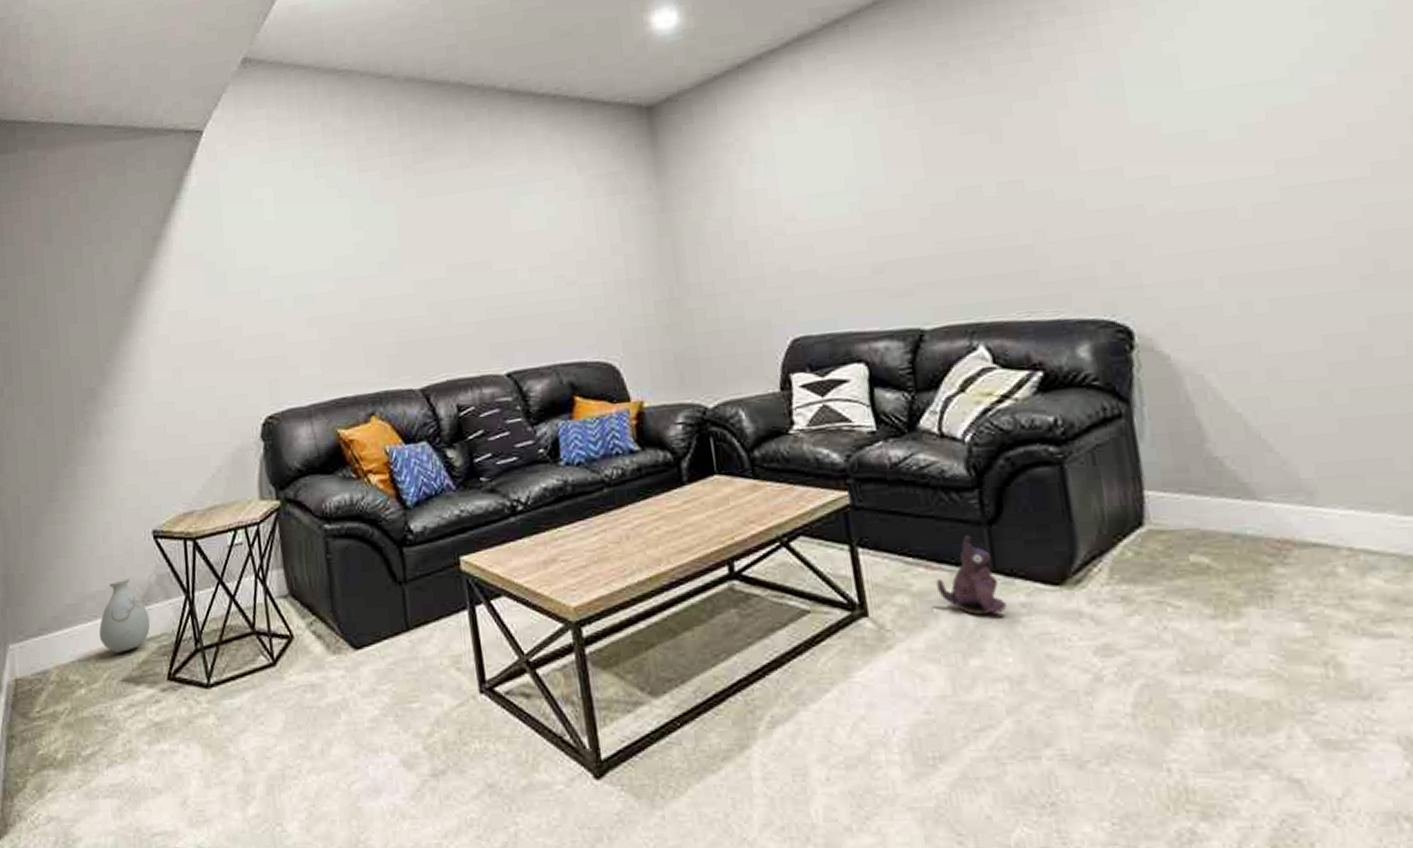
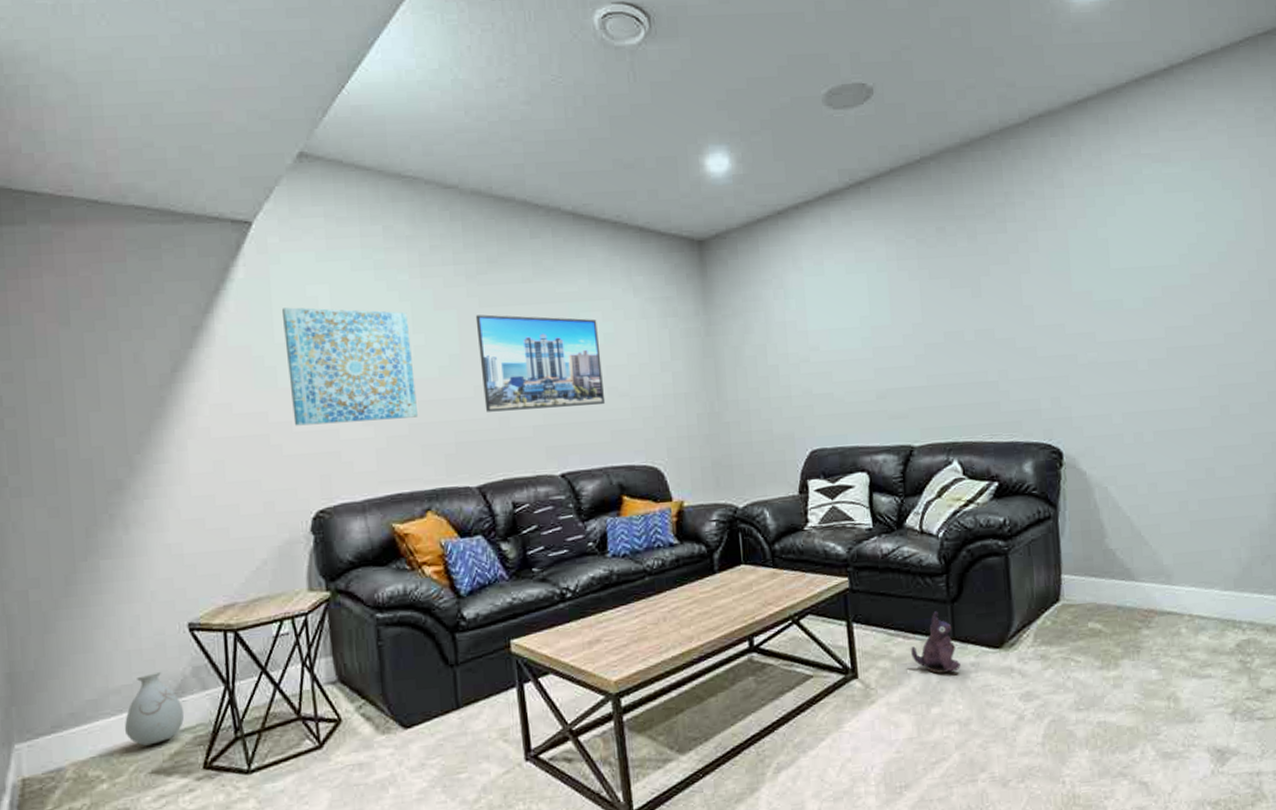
wall art: none [230,208,360,331] -> present [281,307,419,426]
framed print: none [413,202,552,309] -> present [475,314,606,412]

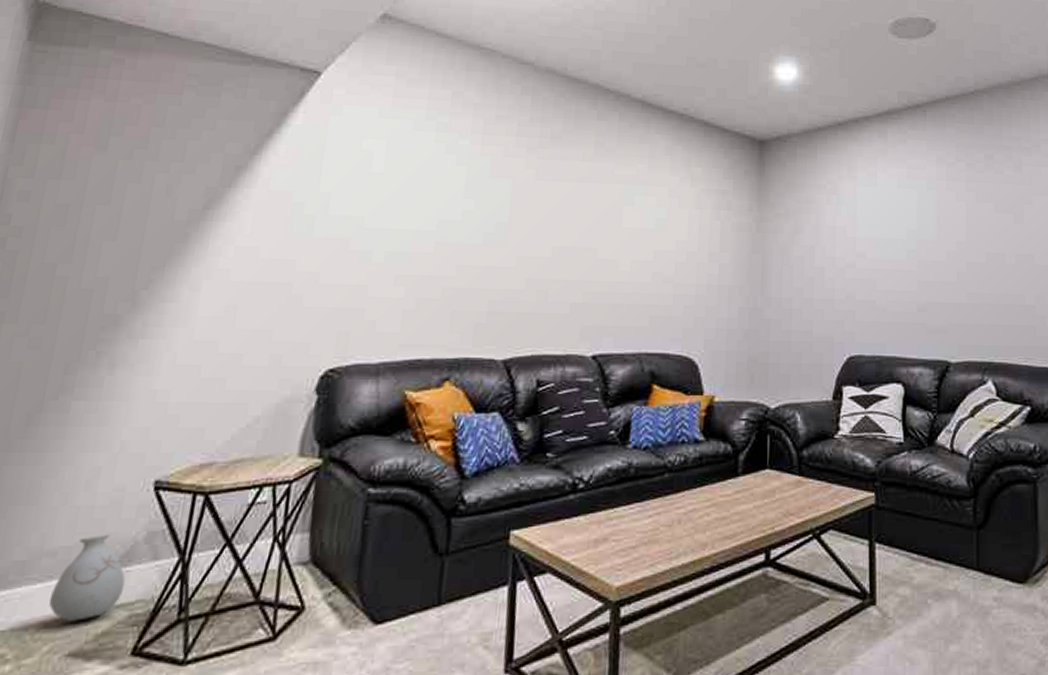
wall art: present [281,307,419,426] -> none [322,158,461,282]
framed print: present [475,314,606,412] -> none [524,187,651,288]
plush toy: present [911,611,960,673] -> none [933,537,982,606]

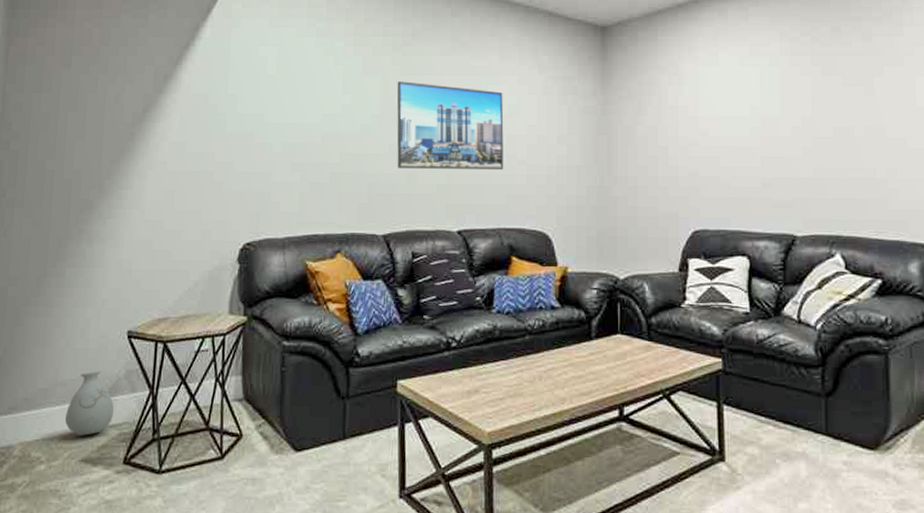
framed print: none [524,187,651,288] -> present [397,81,504,169]

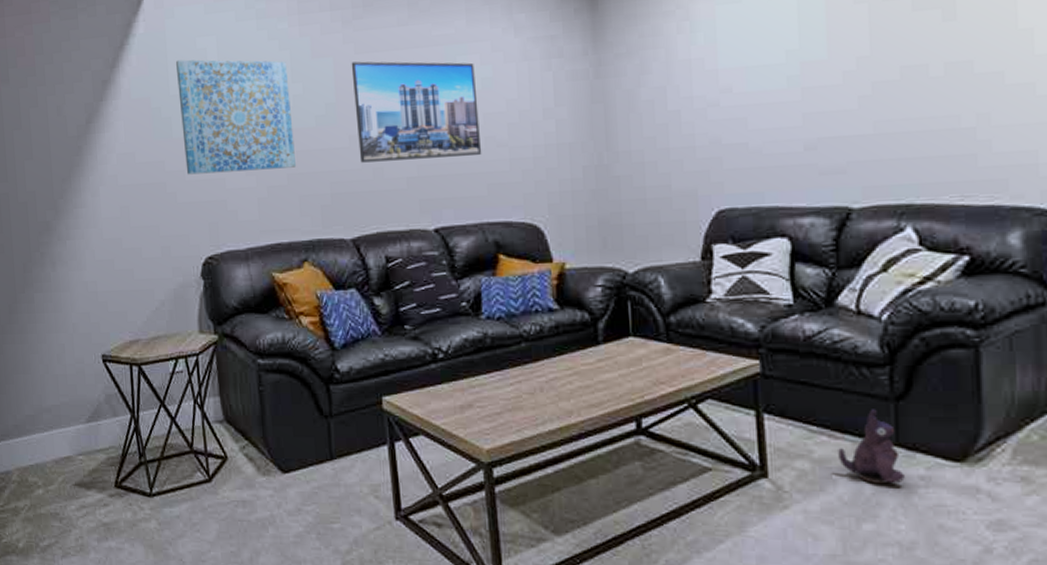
vase: present [64,370,115,436] -> none [54,396,100,461]
wall art: none [235,64,340,168] -> present [175,59,297,175]
plush toy: none [781,403,832,468] -> present [838,409,905,484]

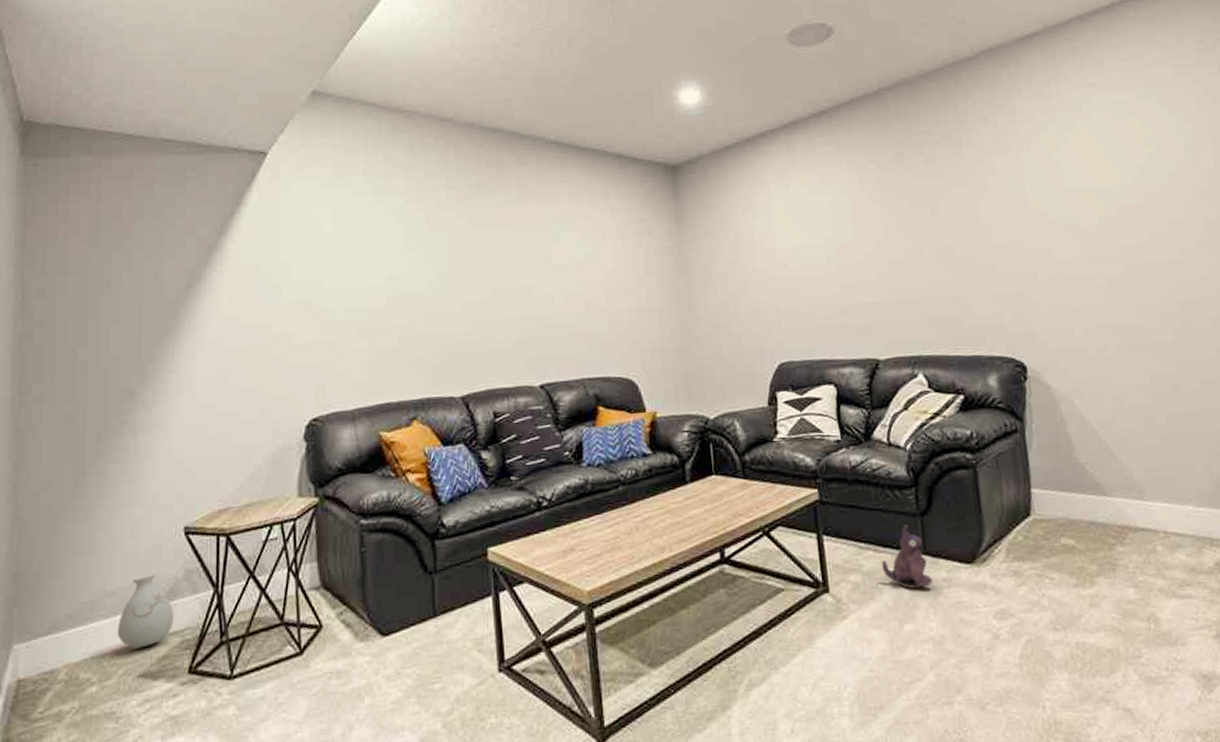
vase: none [54,396,100,461] -> present [117,574,175,649]
wall art: present [175,59,297,175] -> none [288,229,409,338]
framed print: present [351,61,482,163] -> none [464,235,584,326]

